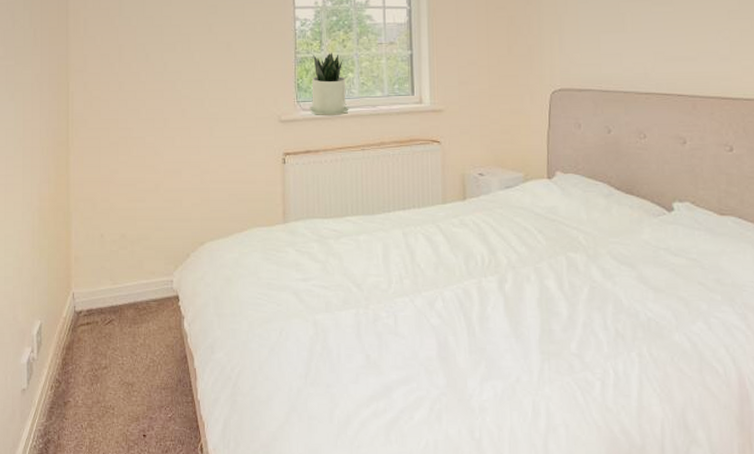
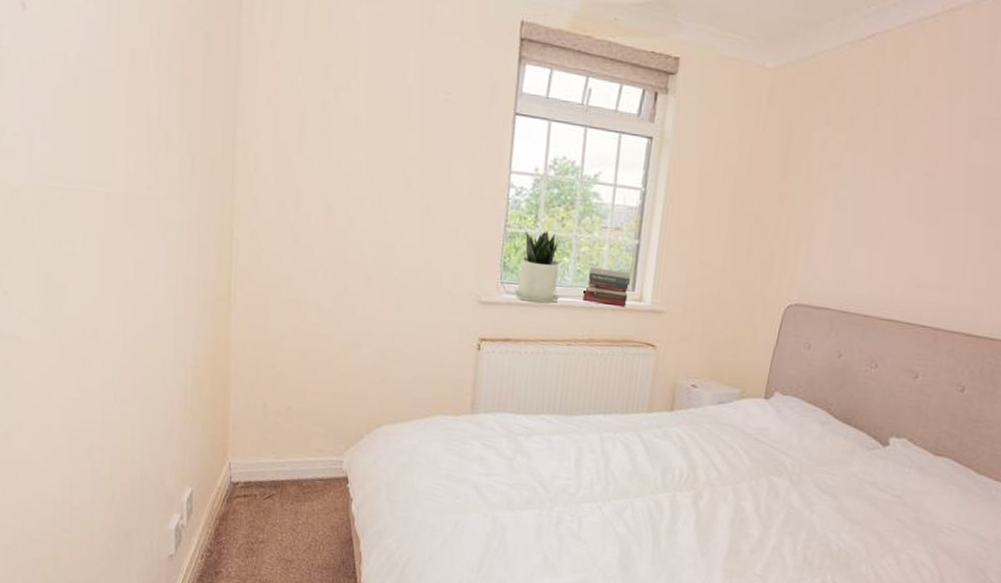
books: none [370,78,410,111] -> present [583,266,631,308]

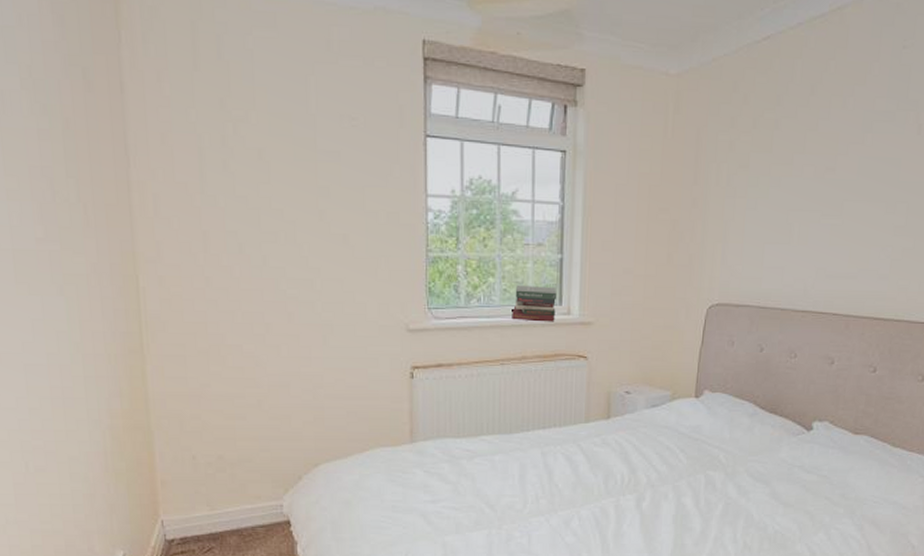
planter: present [513,230,560,305] -> none [441,252,488,326]

